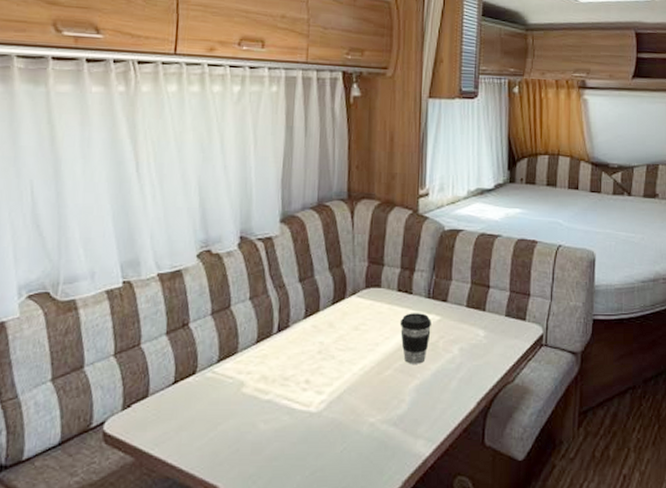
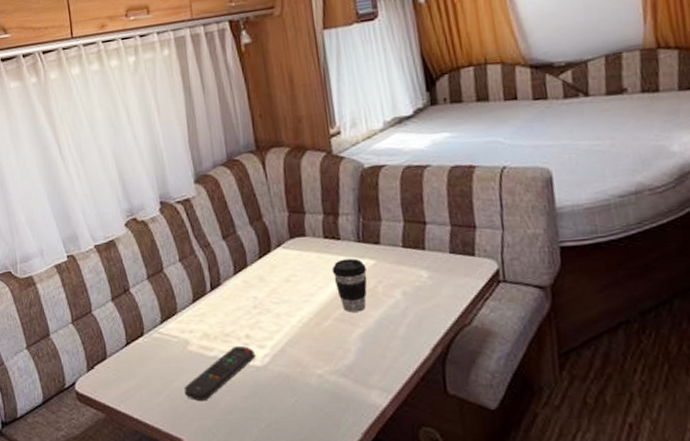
remote control: none [230,390,312,447] -> present [184,345,255,402]

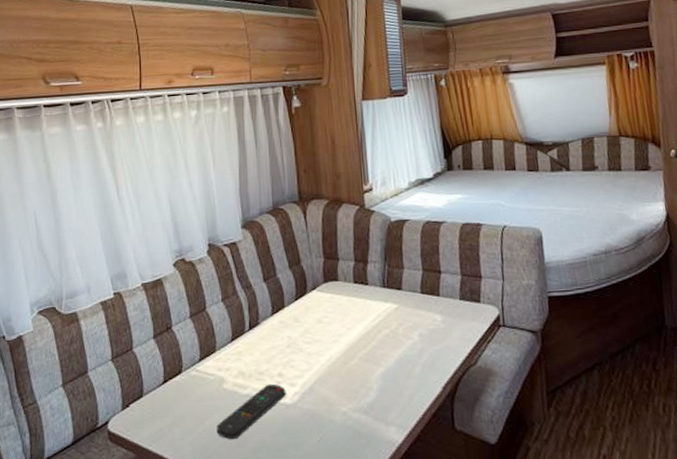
coffee cup: present [332,258,368,313] -> none [359,302,390,353]

